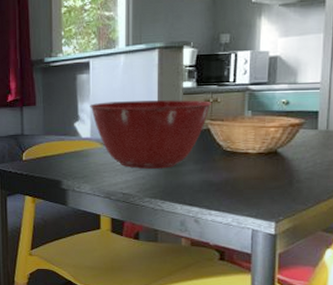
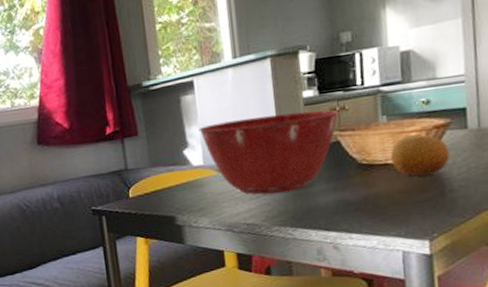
fruit: none [251,130,301,166] -> present [390,134,450,176]

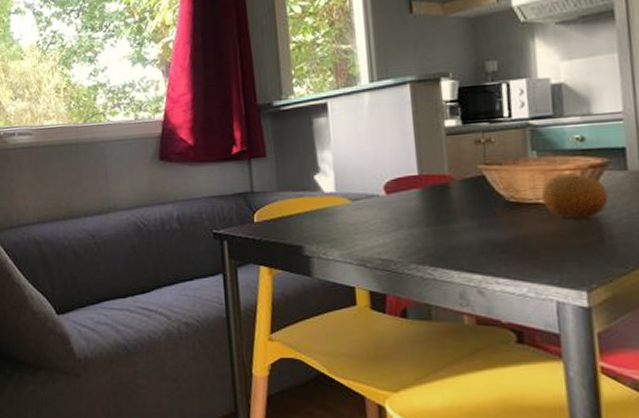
mixing bowl: present [198,109,338,195] -> none [331,141,483,228]

